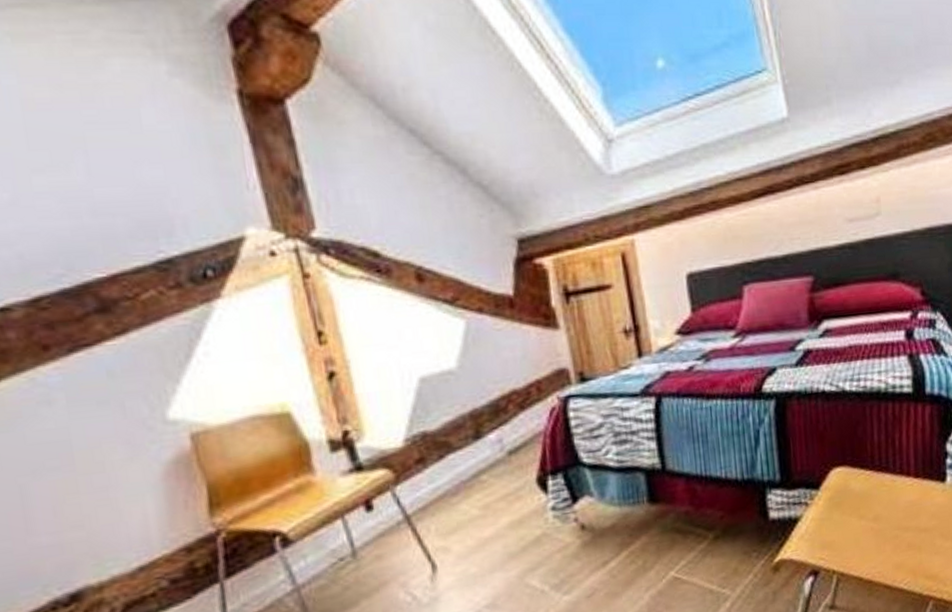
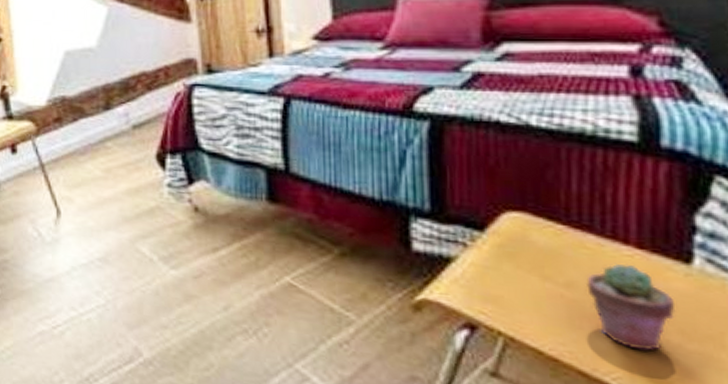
potted succulent: none [886,491,938,557] -> present [586,263,676,351]

